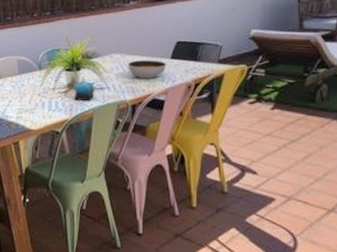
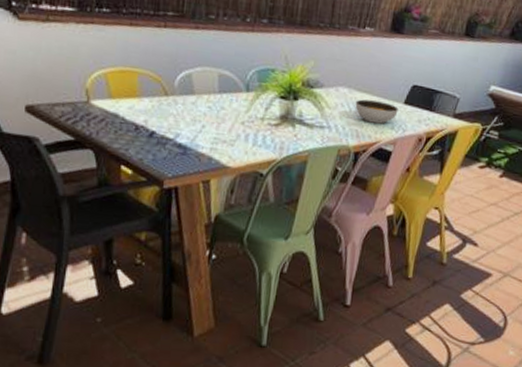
candle: present [74,81,94,101] -> none [286,114,313,141]

